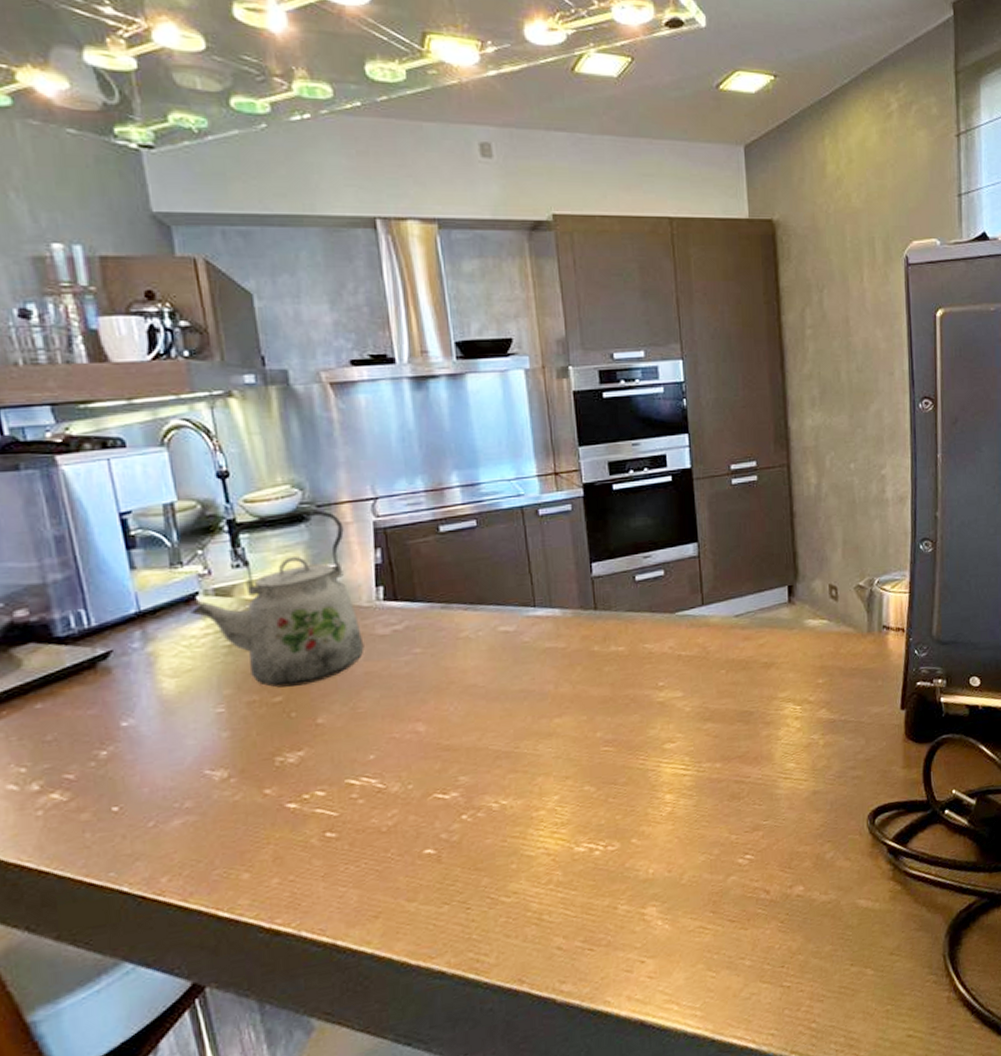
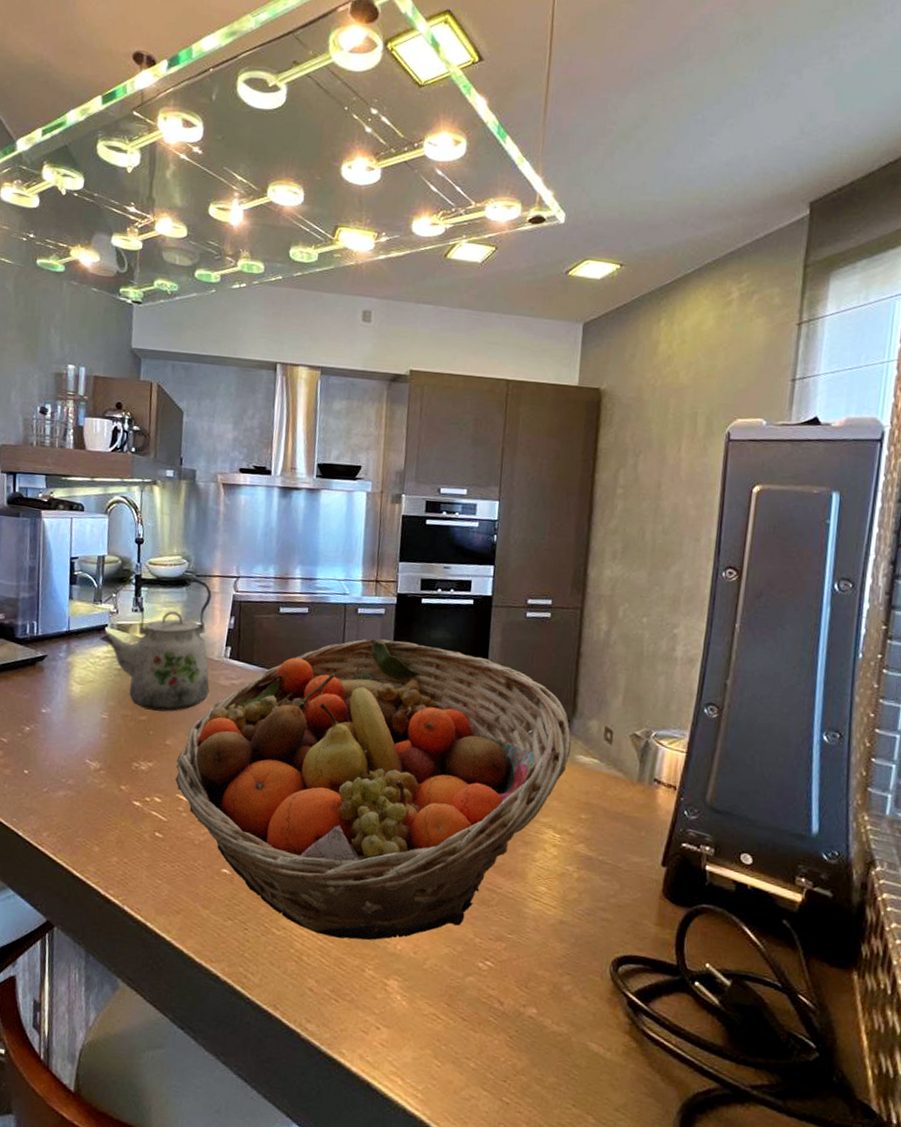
fruit basket: none [336,536,798,886] -> present [175,638,572,941]

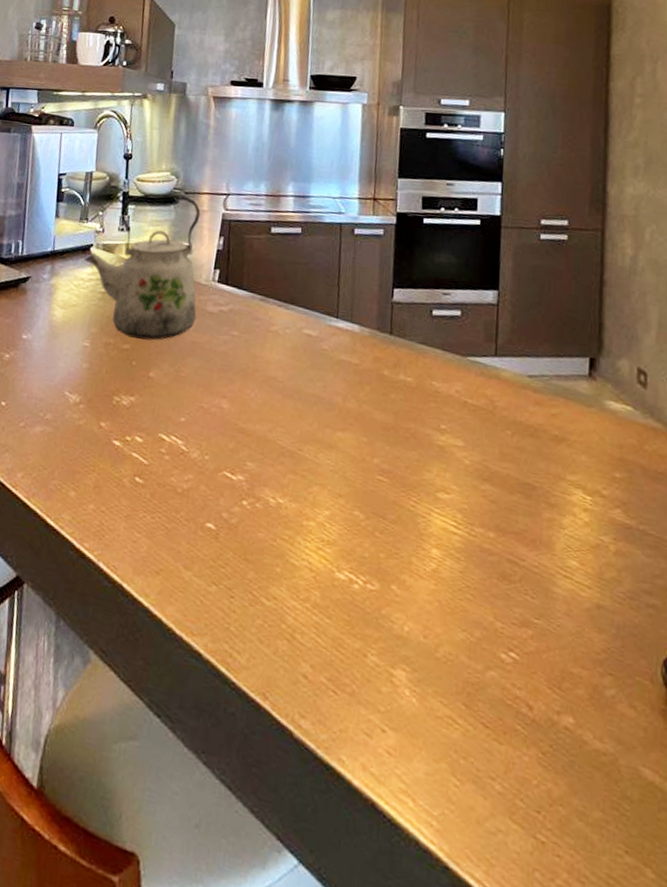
fruit basket: present [175,638,572,941] -> none [158,262,599,618]

